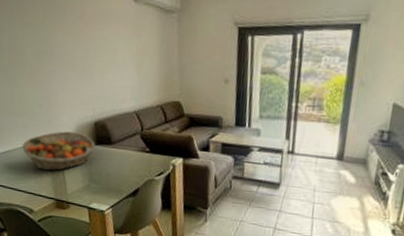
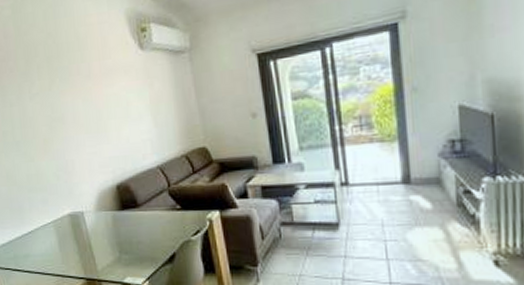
fruit basket: present [22,131,96,171] -> none [44,200,122,248]

